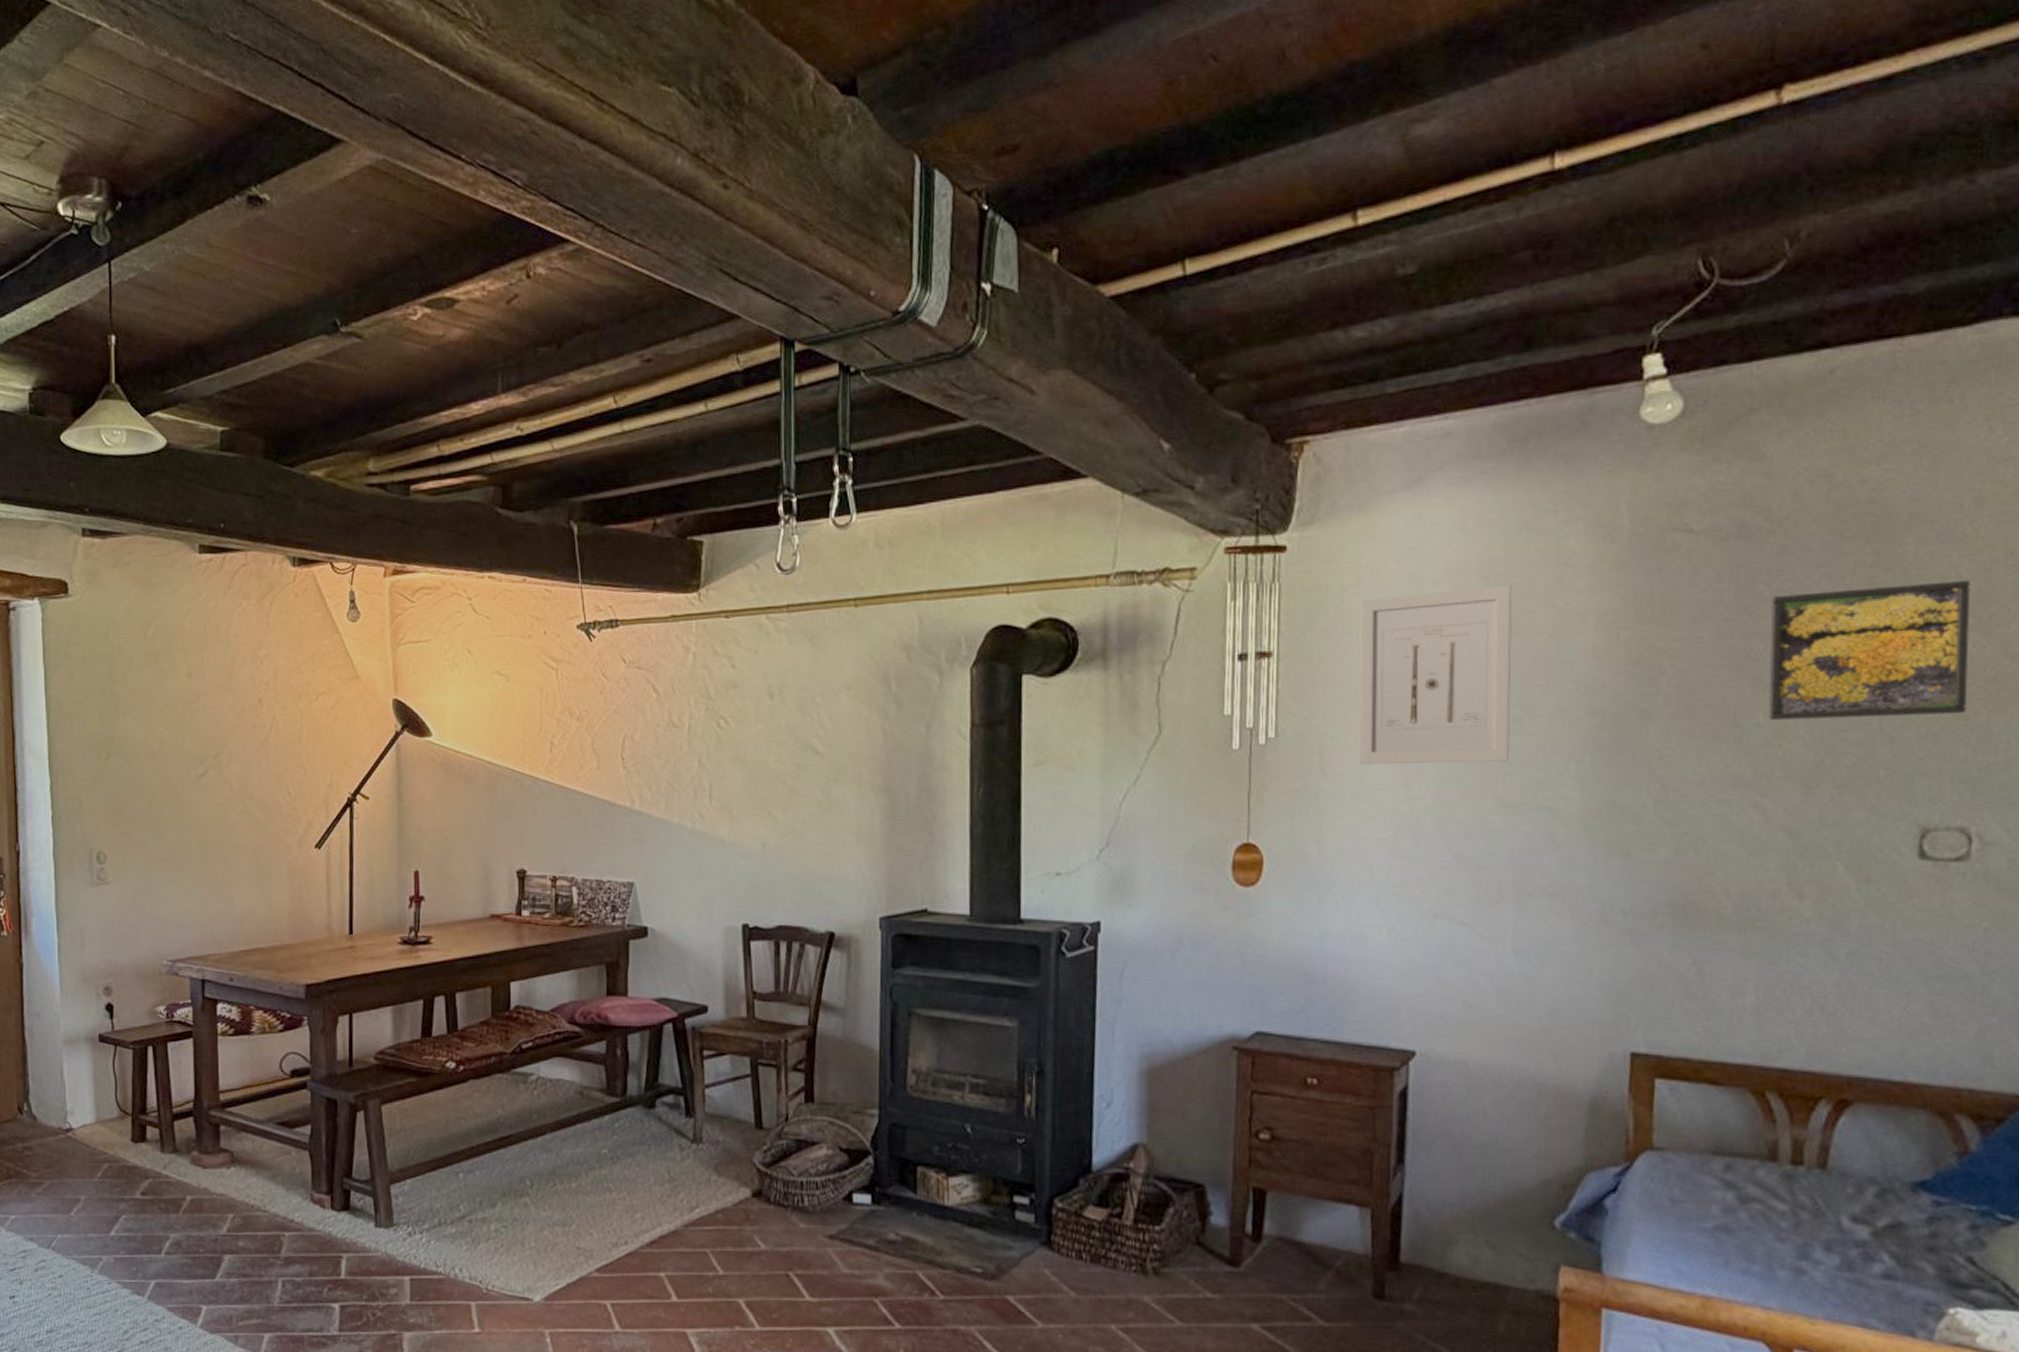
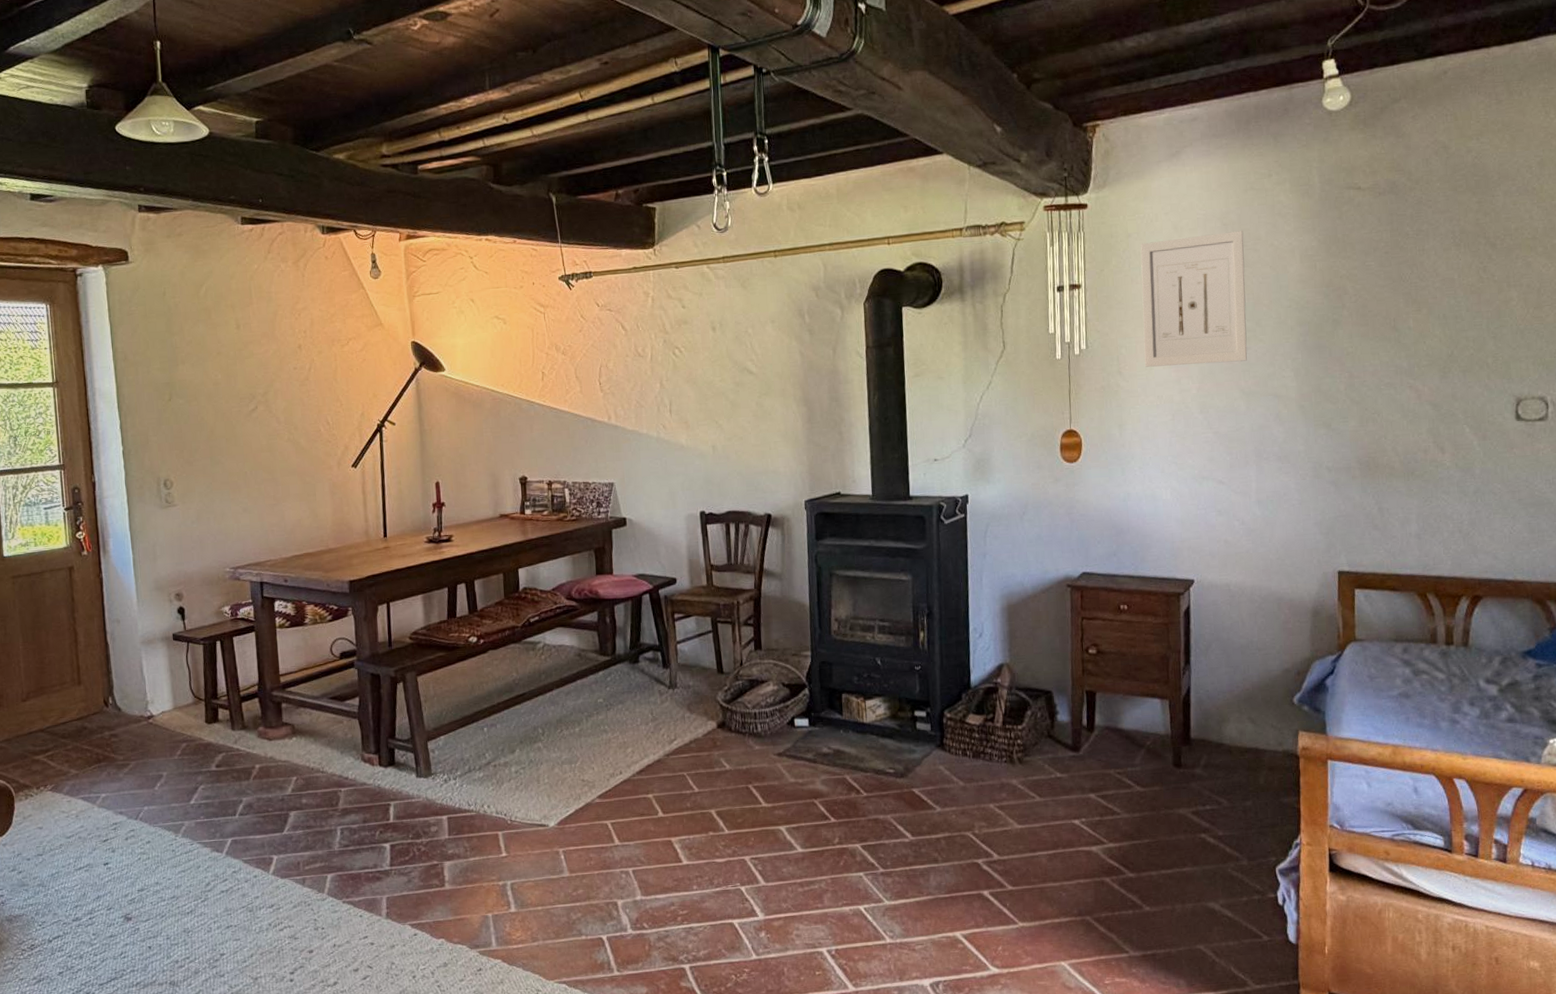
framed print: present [1769,580,1970,720] -> none [1414,221,1541,324]

